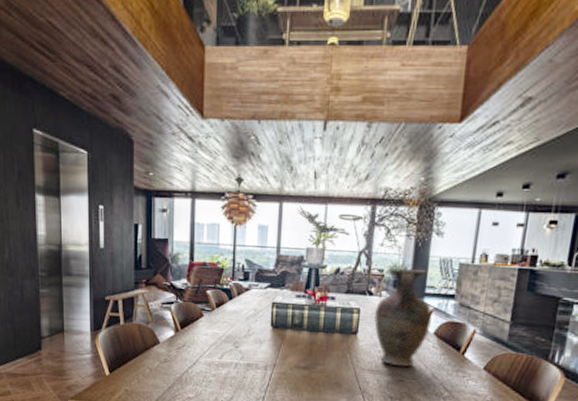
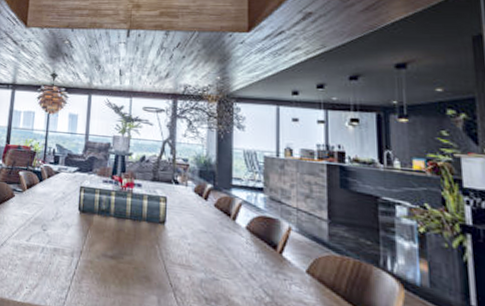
vase: present [374,267,432,367] -> none [181,158,242,264]

